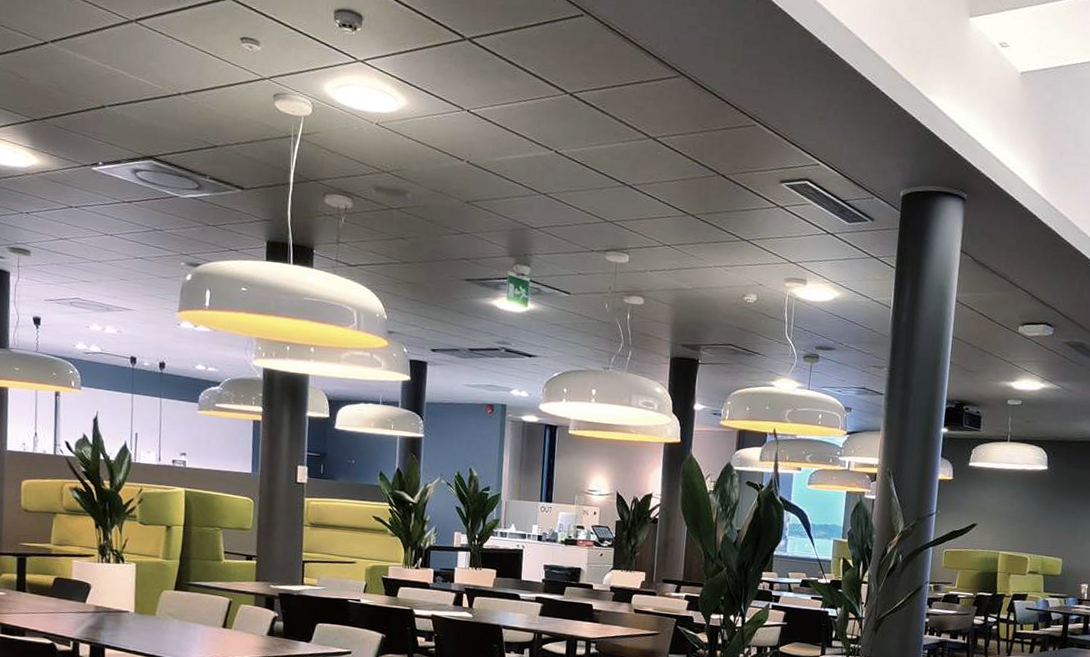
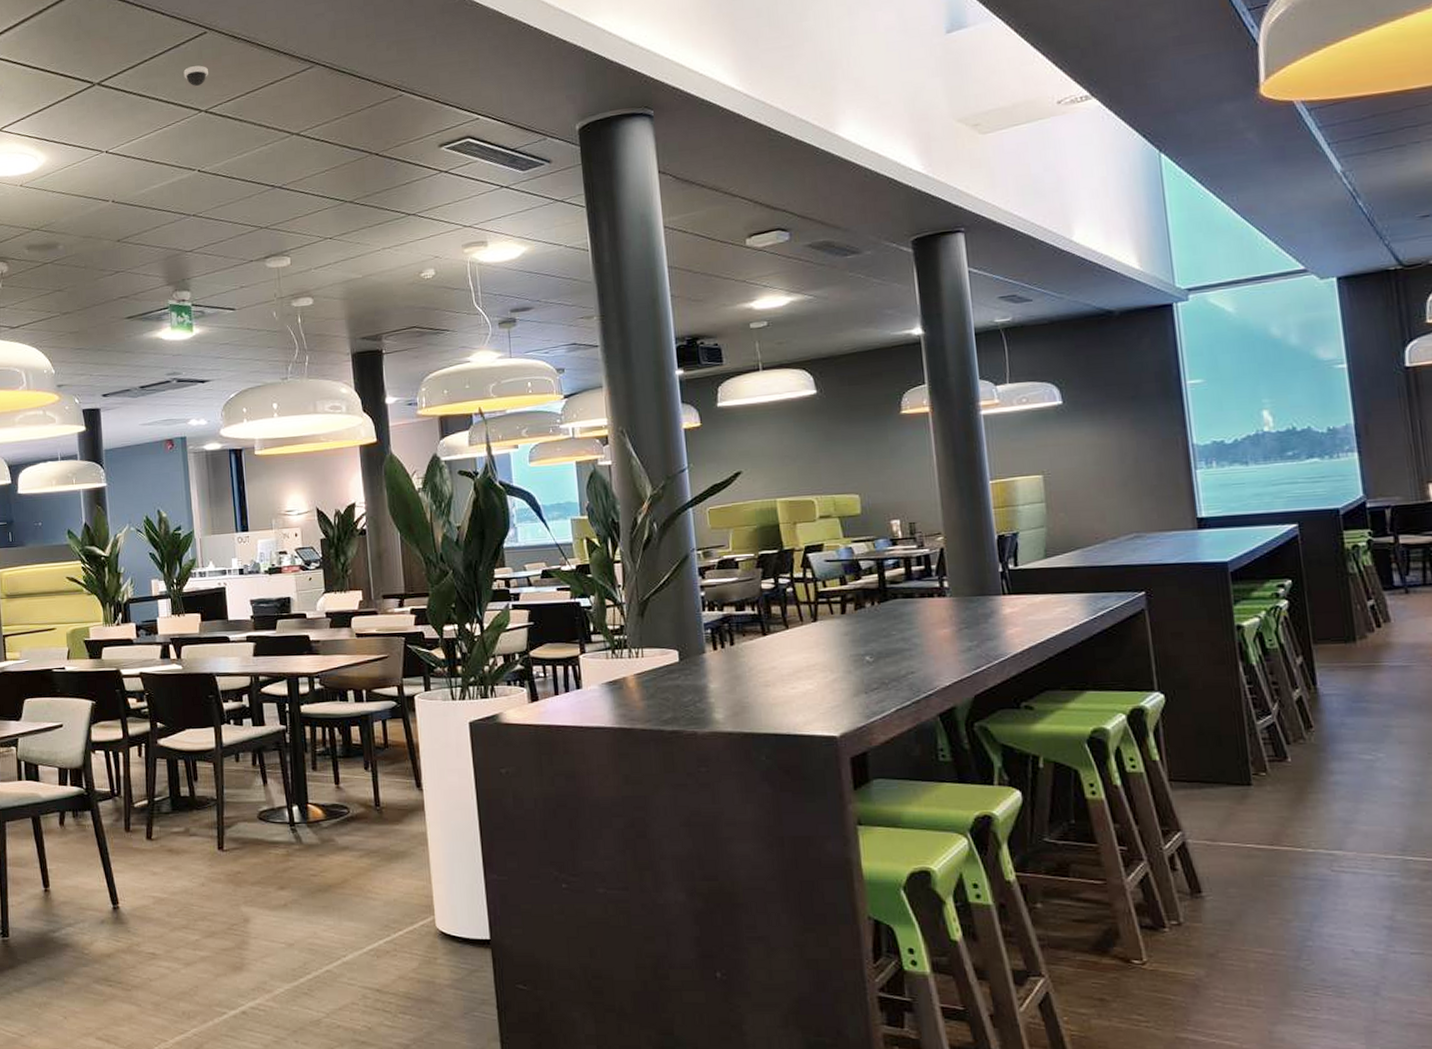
dome security camera: none [555,45,579,67] -> present [183,65,208,86]

